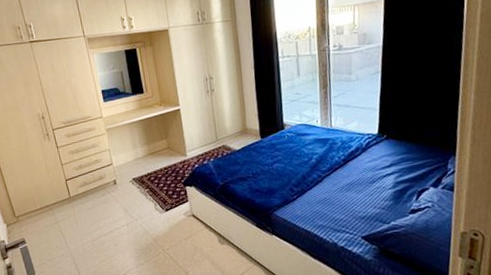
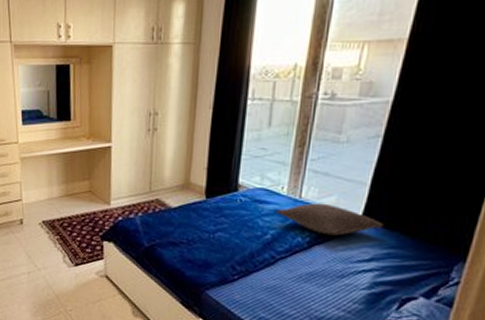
pillow: none [316,128,395,152] -> present [276,203,384,236]

